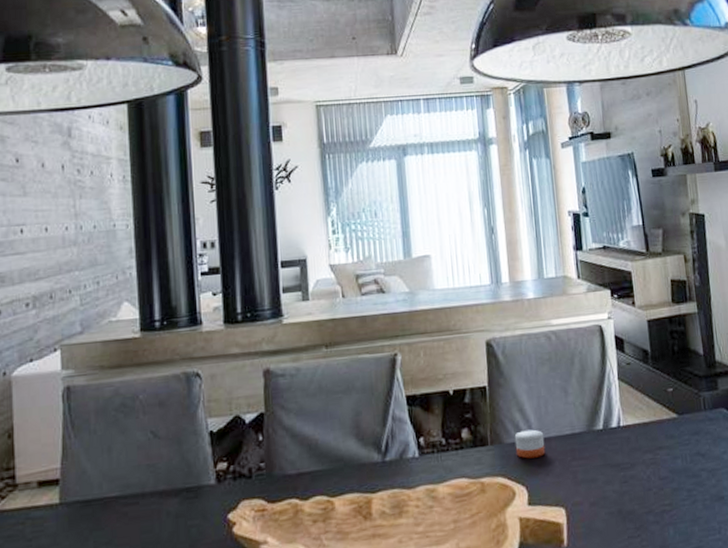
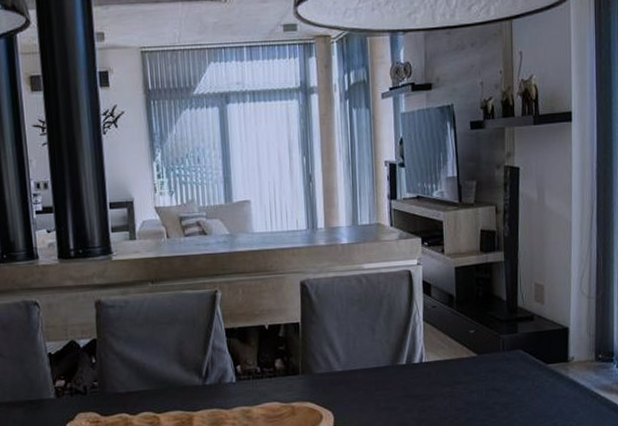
candle: present [514,429,546,459] -> none [323,362,352,388]

